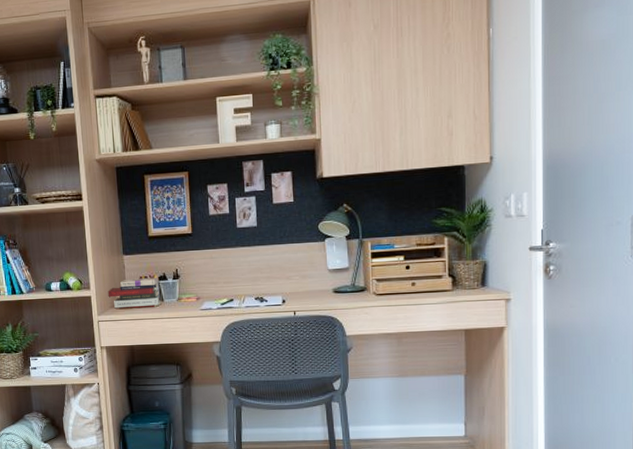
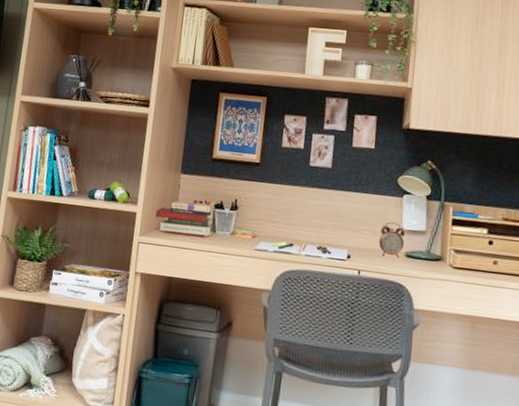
alarm clock: none [308,265,331,296] -> present [379,222,406,258]

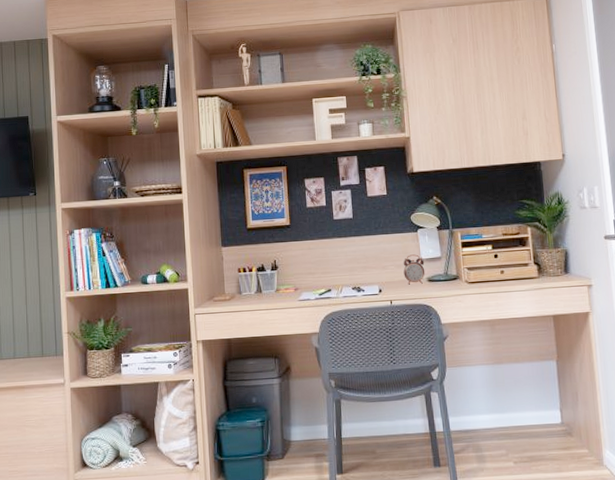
books: present [155,200,215,239] -> none [205,268,259,302]

